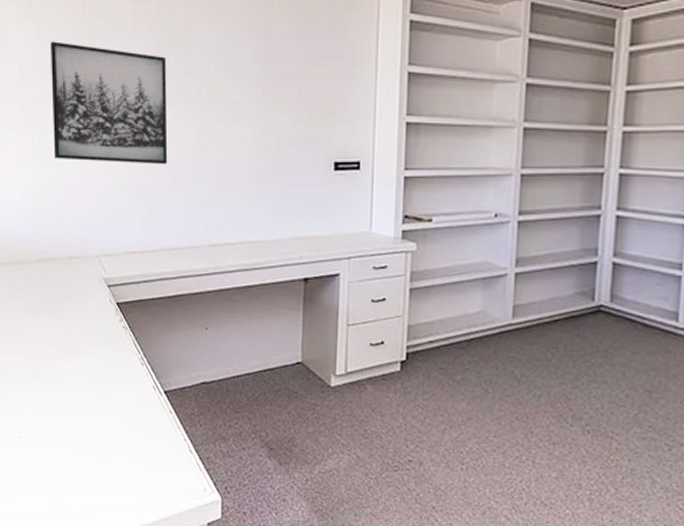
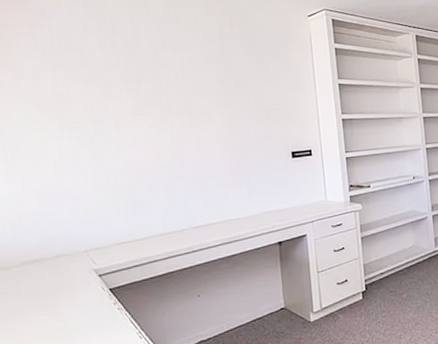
wall art: present [49,41,168,165] -> none [17,71,147,172]

